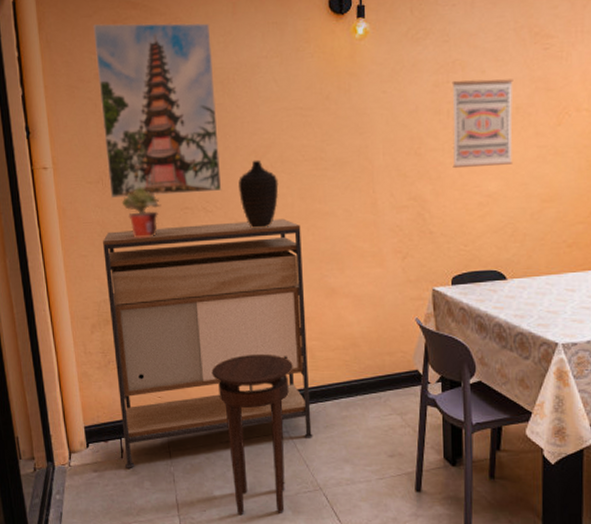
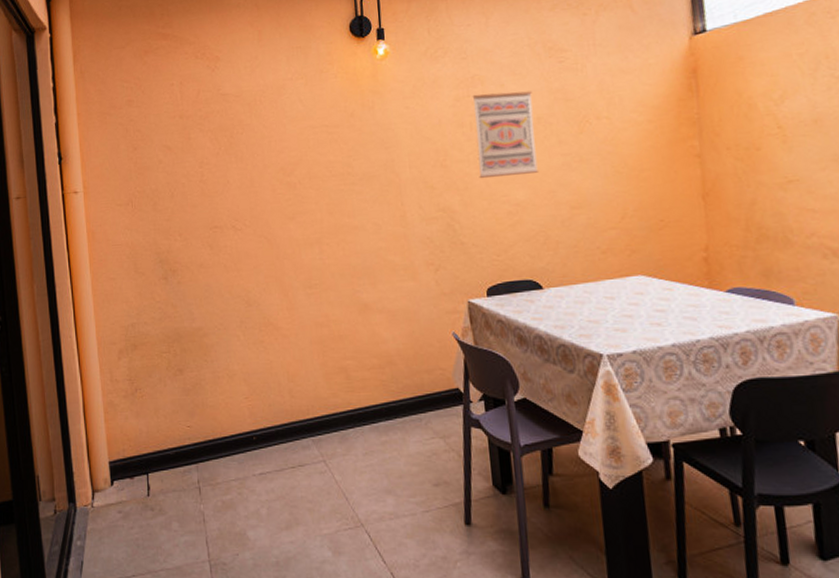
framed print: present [93,23,222,198] -> none [125,50,251,219]
shelving unit: present [103,218,313,468] -> none [132,234,352,508]
potted plant: present [121,187,161,238] -> none [151,207,191,259]
stool: present [211,353,293,516] -> none [243,375,328,559]
decorative vase: present [239,159,279,229] -> none [267,176,308,246]

